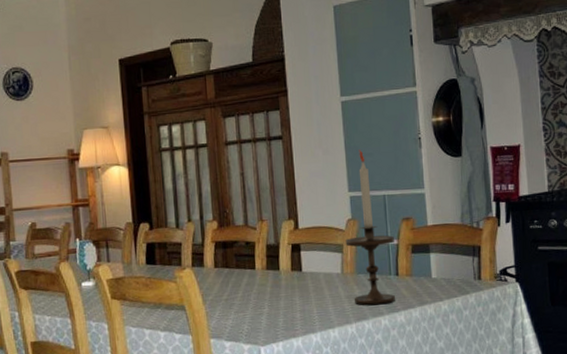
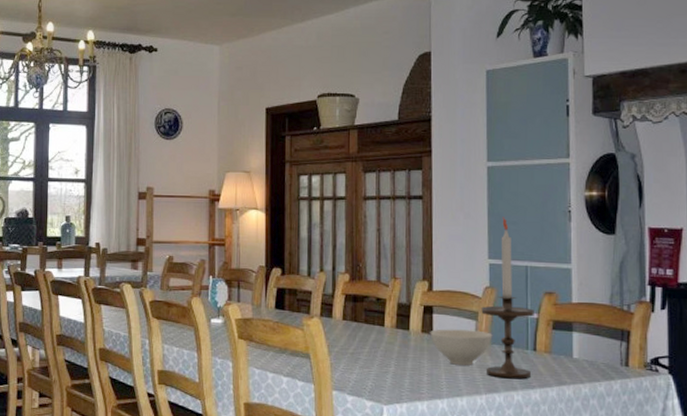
bowl: none [299,262,358,298] -> present [430,329,493,366]

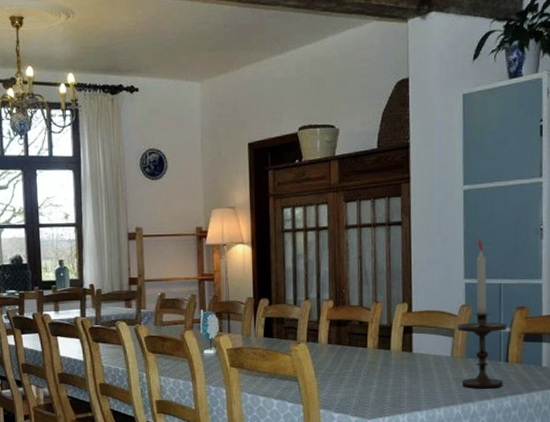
bowl: present [430,329,493,366] -> none [409,346,468,379]

